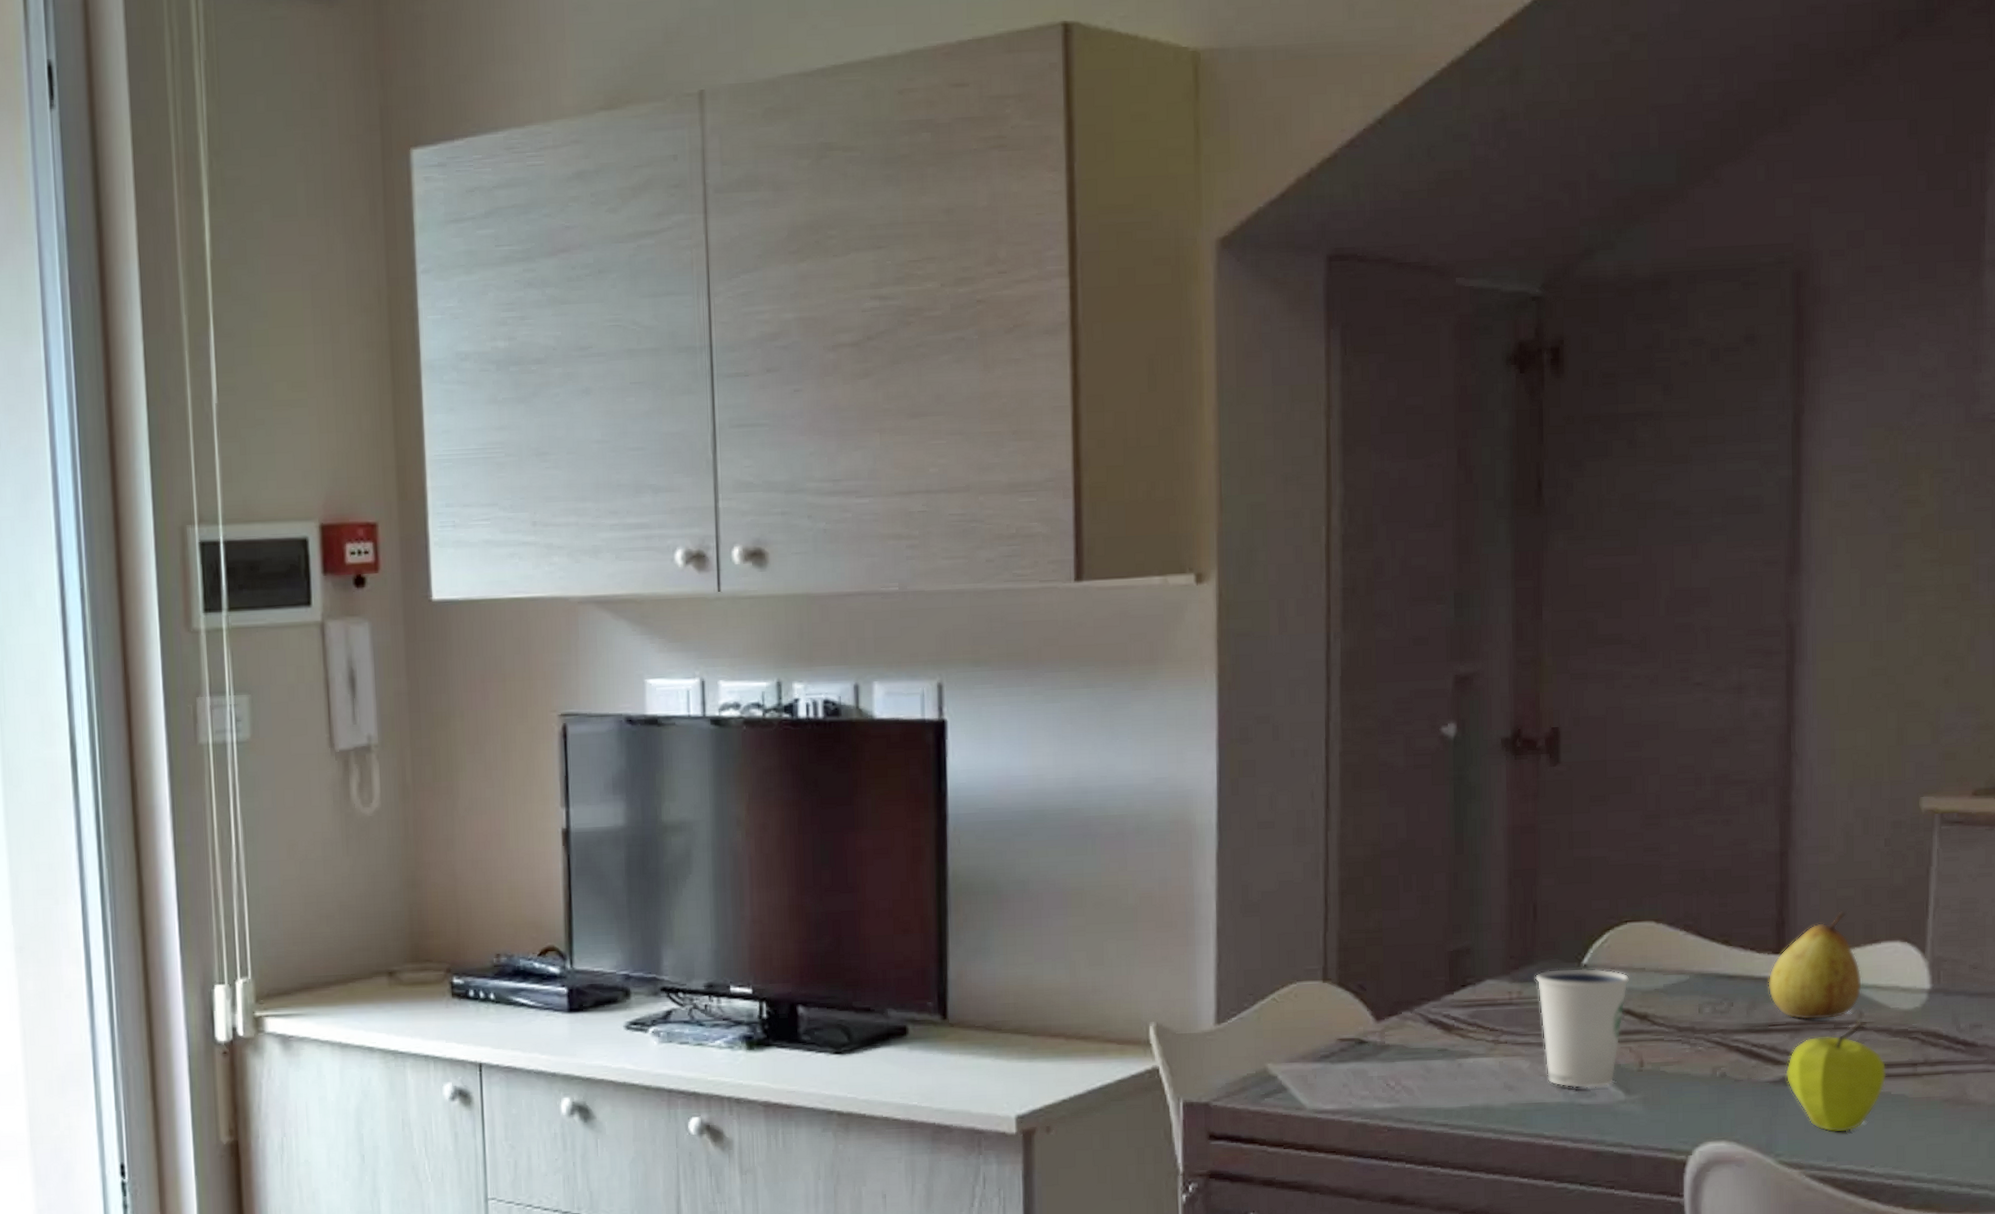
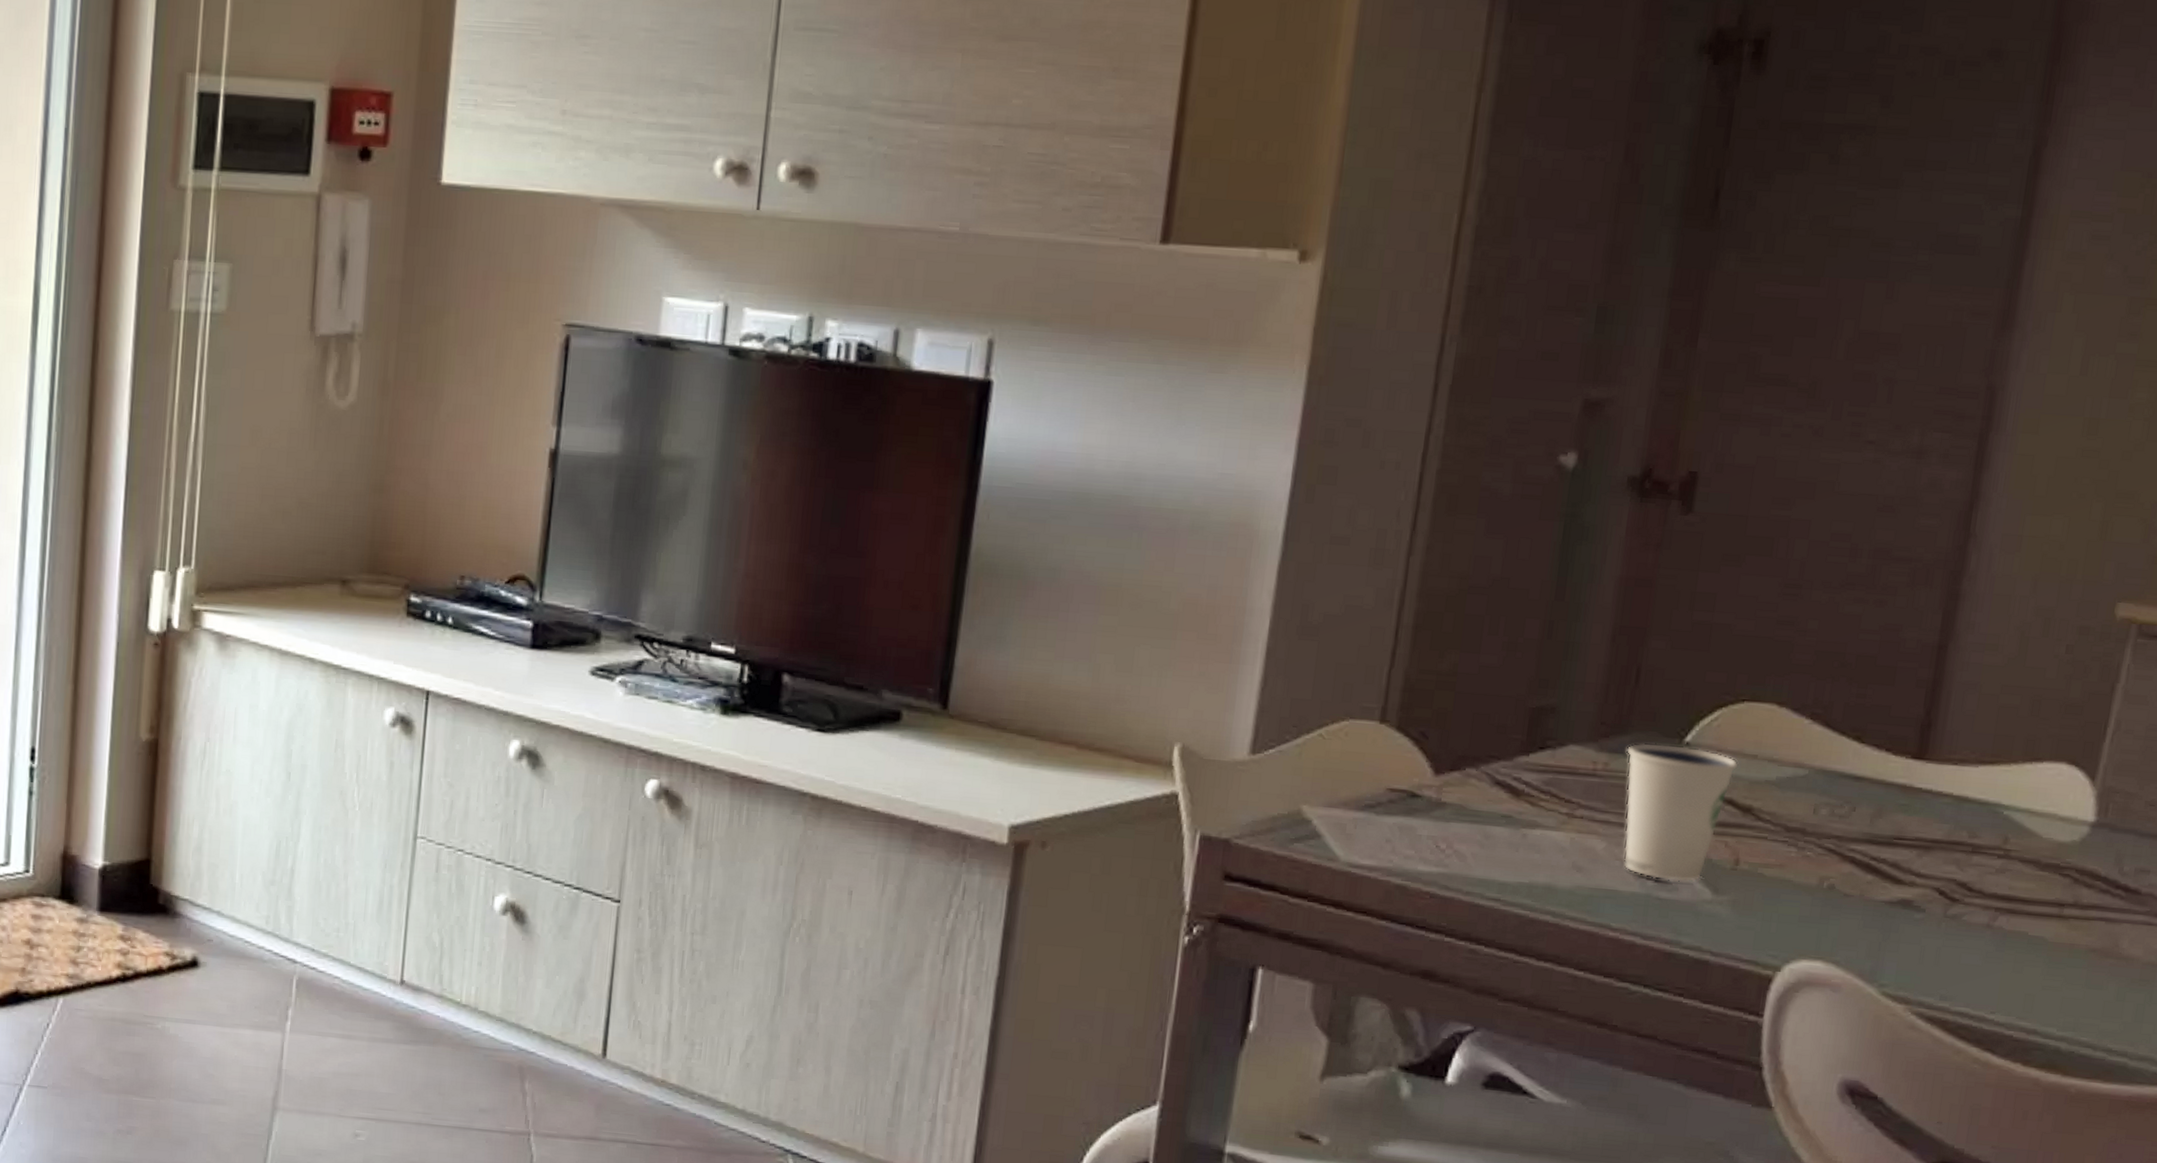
fruit: present [1768,911,1862,1020] -> none [1899,721,2015,841]
fruit: present [1785,1020,1887,1133] -> none [1905,846,2028,971]

